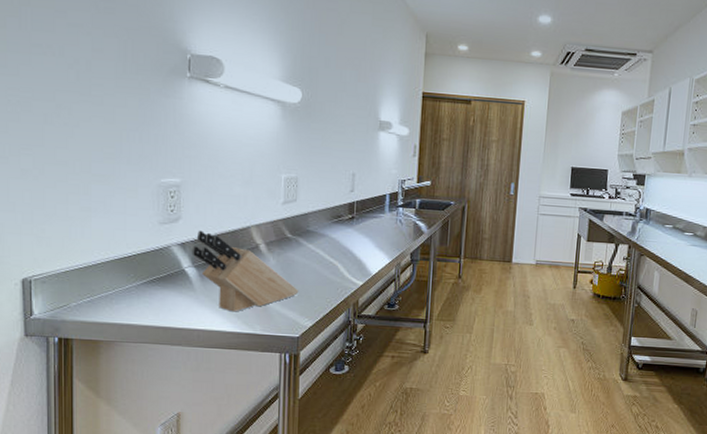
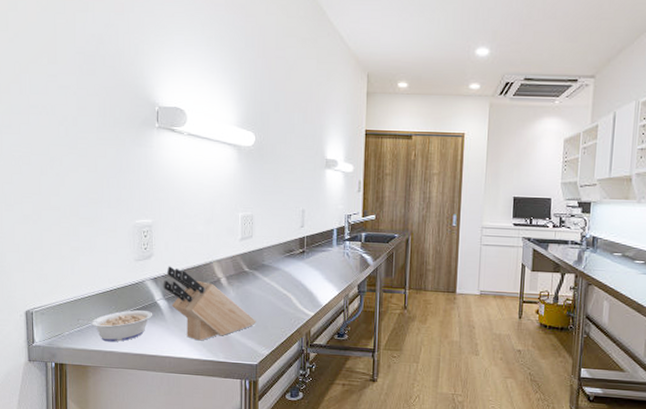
legume: none [88,278,180,314] -> present [78,310,153,342]

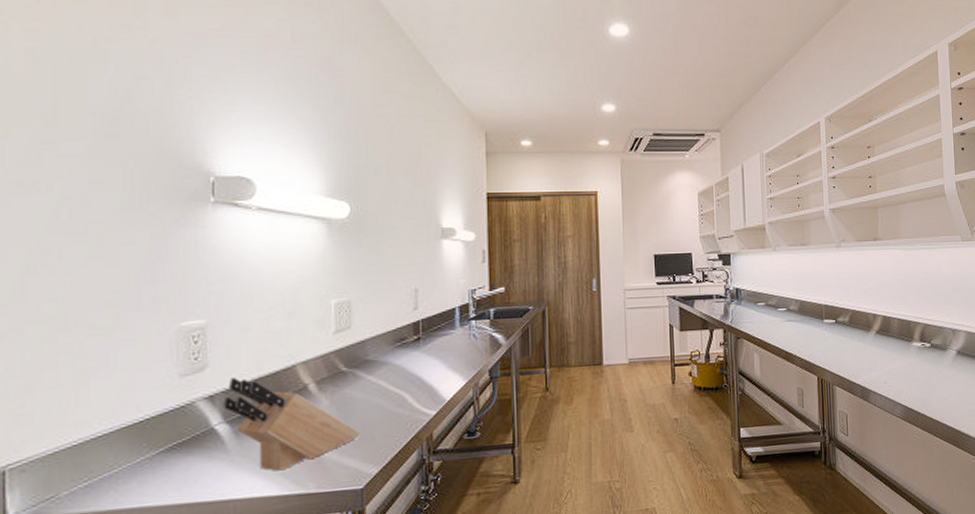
legume: present [78,310,153,342] -> none [84,442,208,496]

